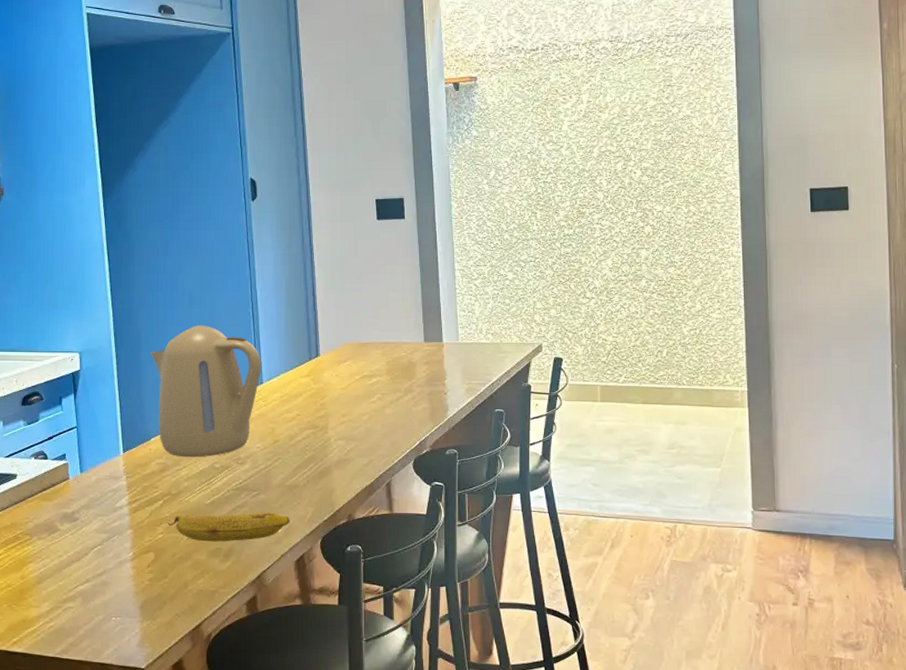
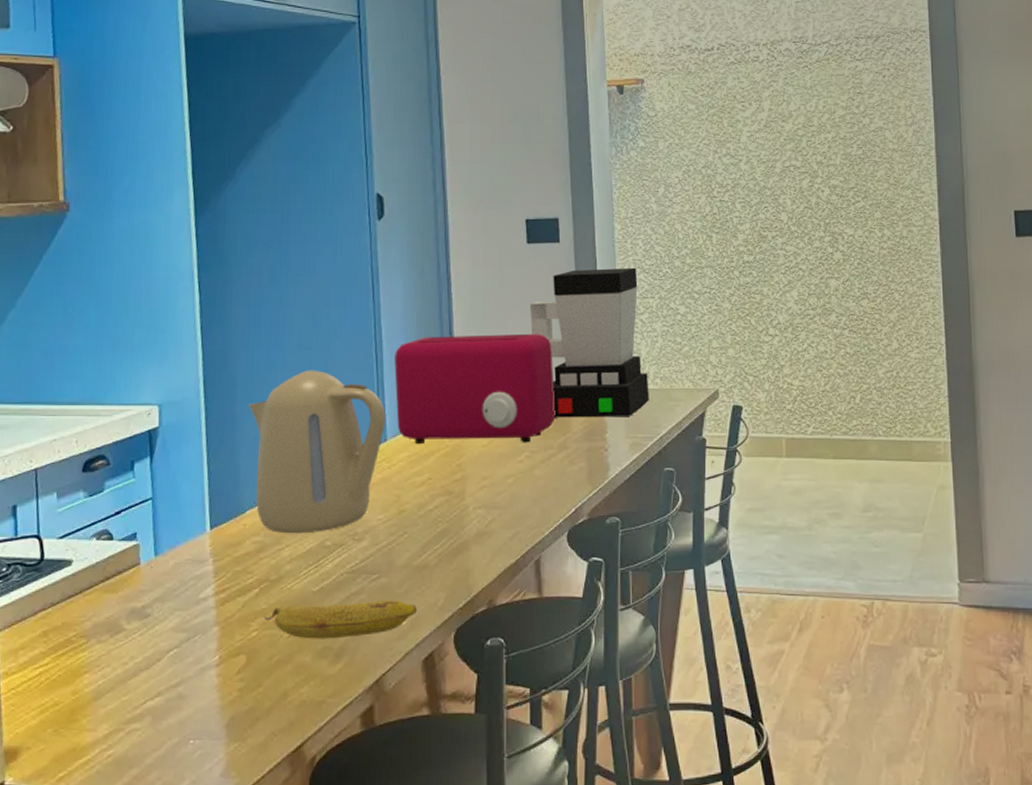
toaster: none [268,295,402,387] -> present [394,333,555,445]
coffee maker: none [379,240,482,366] -> present [529,267,649,418]

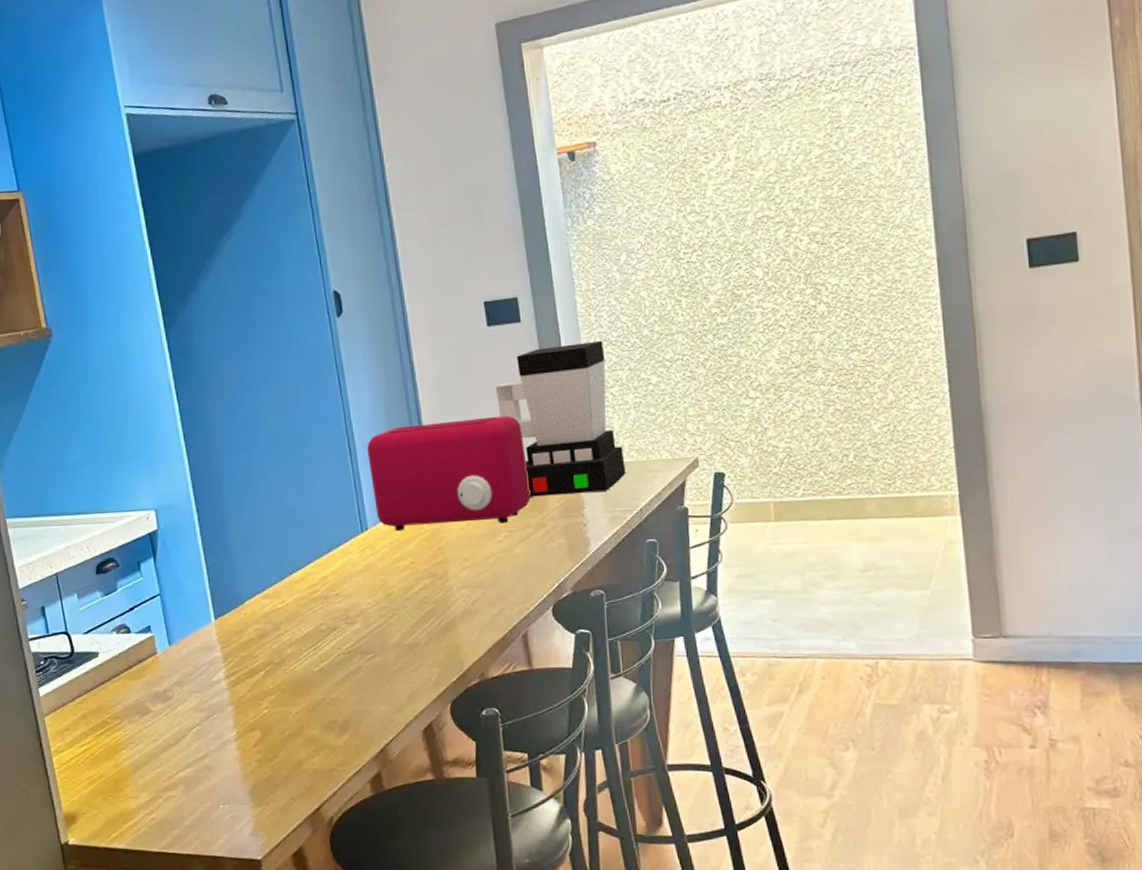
kettle: present [248,370,385,534] -> none [235,467,365,621]
fruit: present [264,599,417,639] -> none [273,676,412,715]

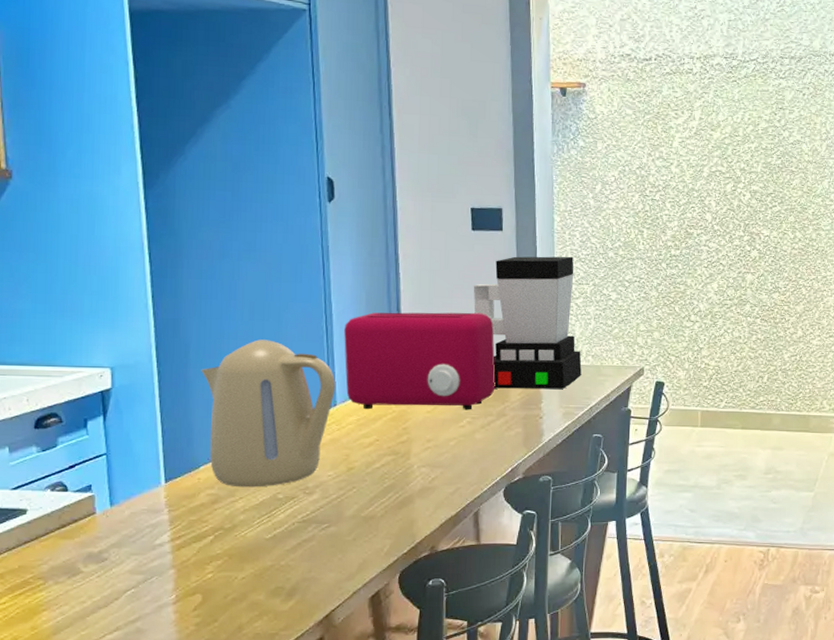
kettle: none [235,467,365,621] -> present [201,339,335,488]

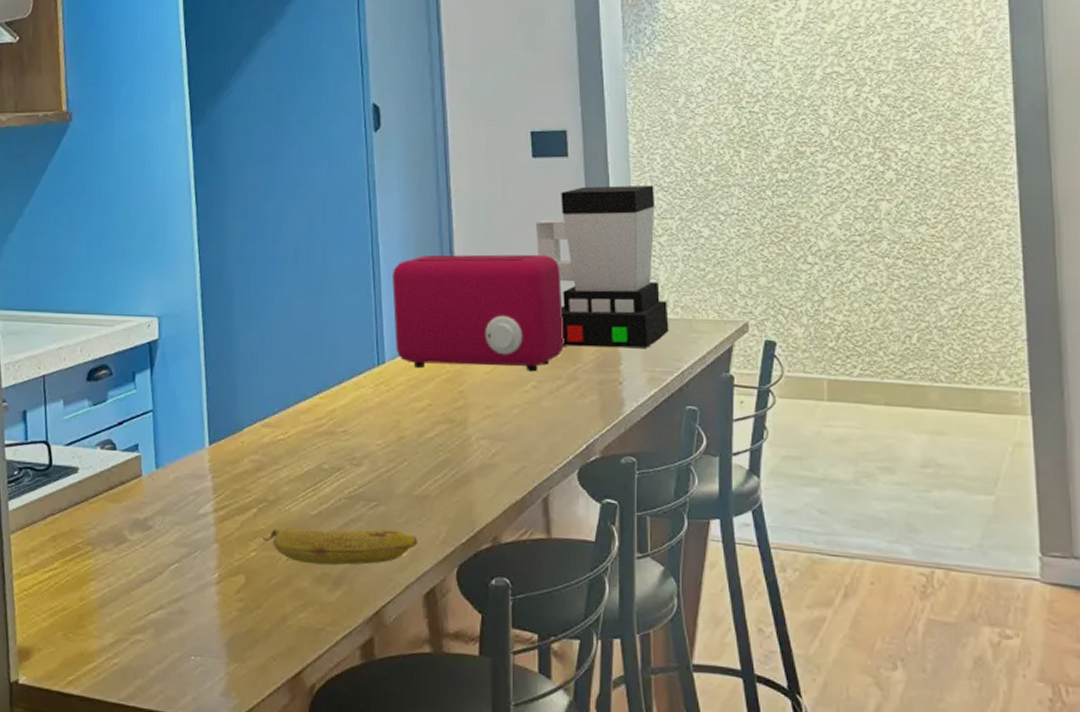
kettle: present [201,339,335,488] -> none [245,286,383,455]
fruit: none [219,546,364,580] -> present [263,528,417,566]

